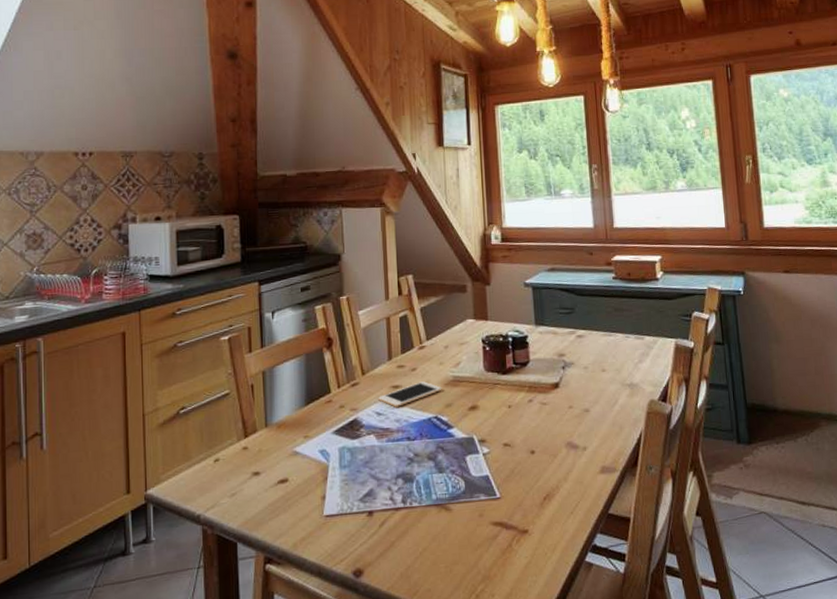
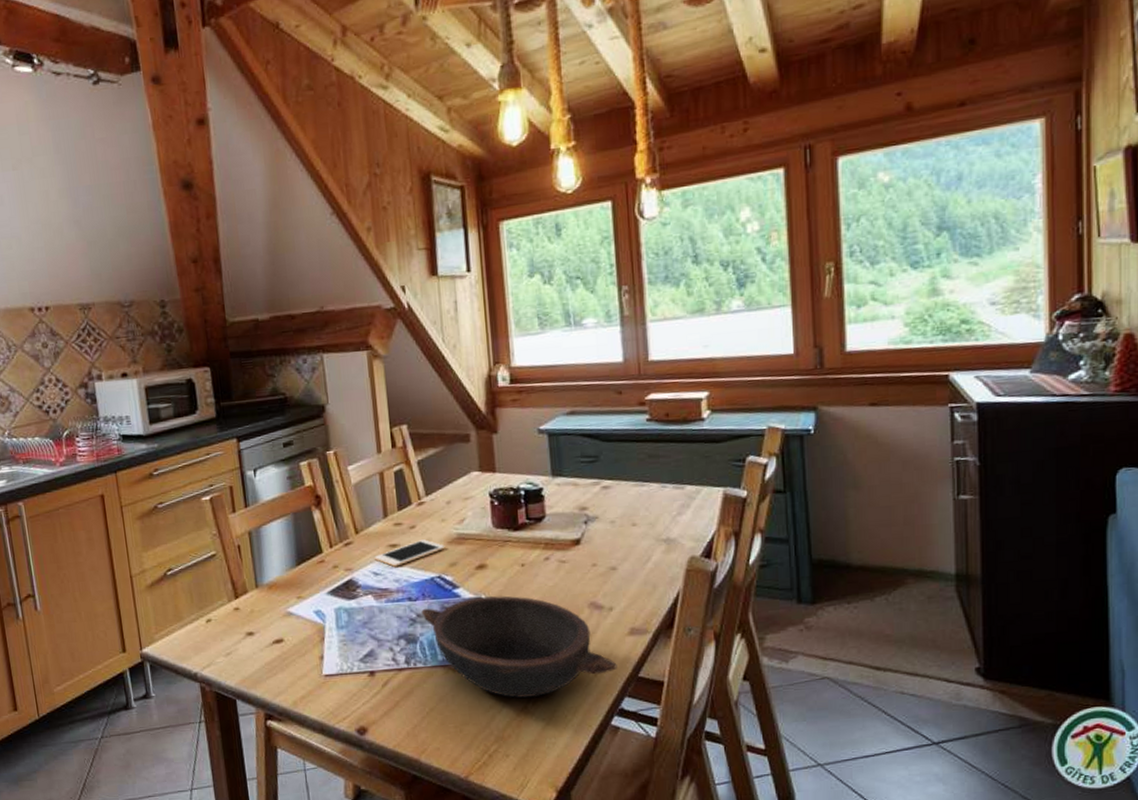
bowl: none [418,436,591,536] -> present [421,596,617,698]

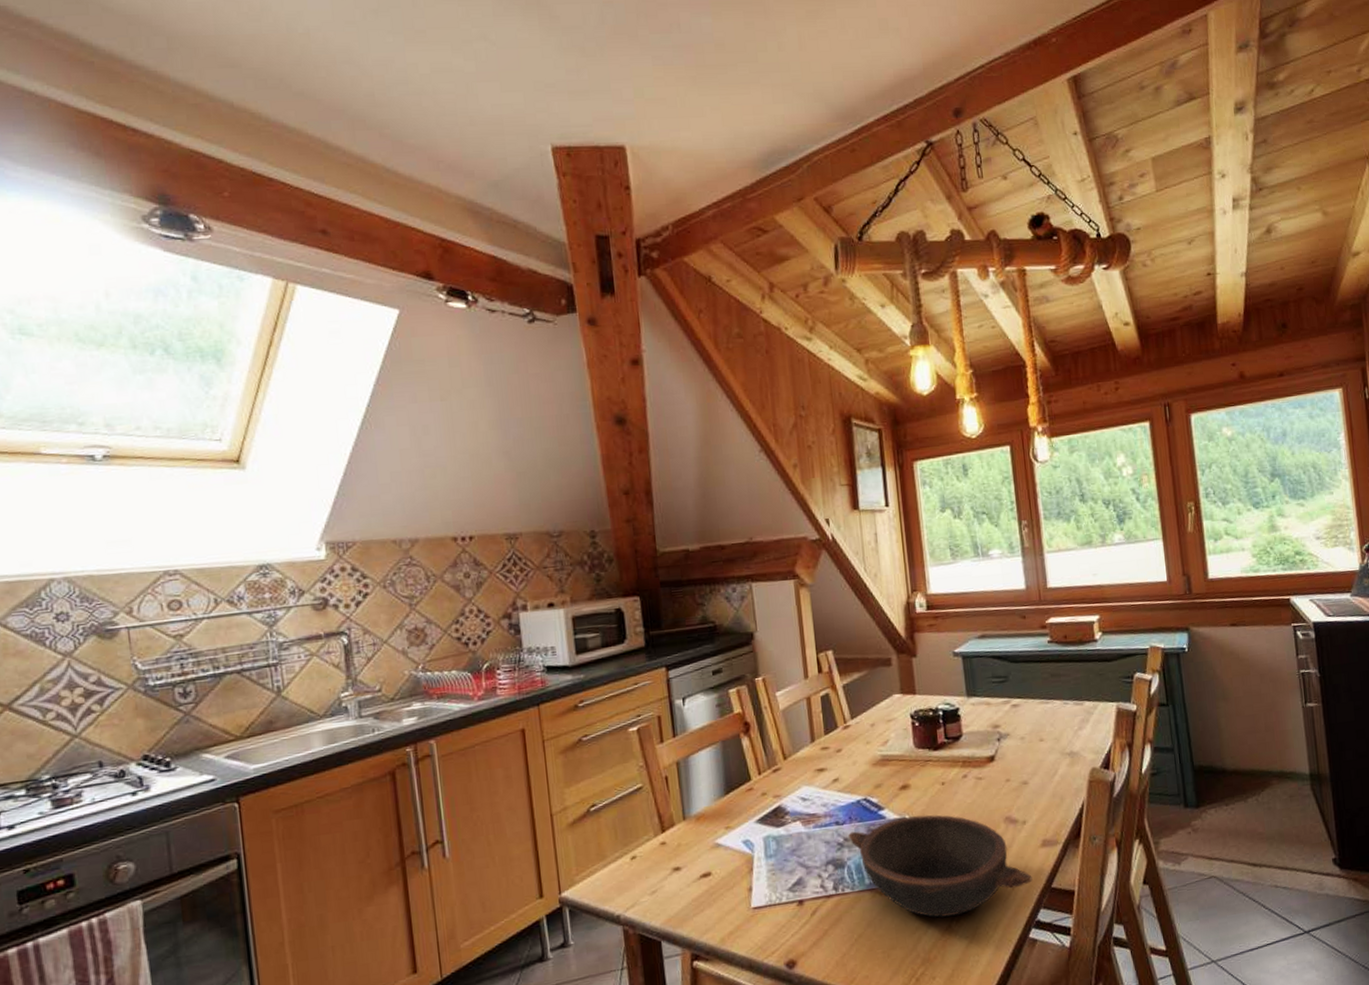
cell phone: present [375,539,445,567] -> none [803,762,870,792]

